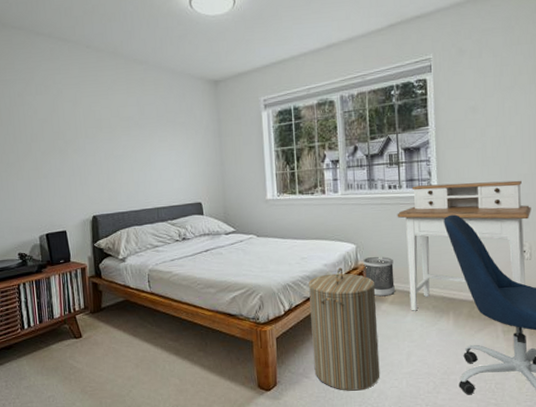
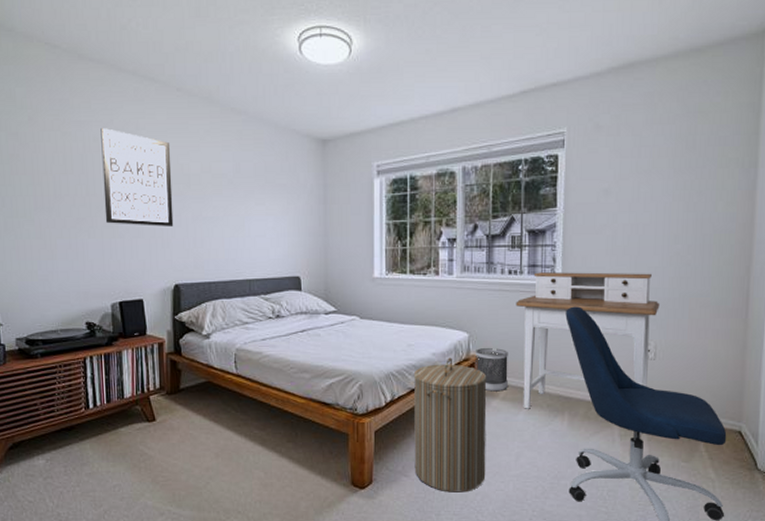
wall art: none [23,84,90,167] -> present [100,128,174,226]

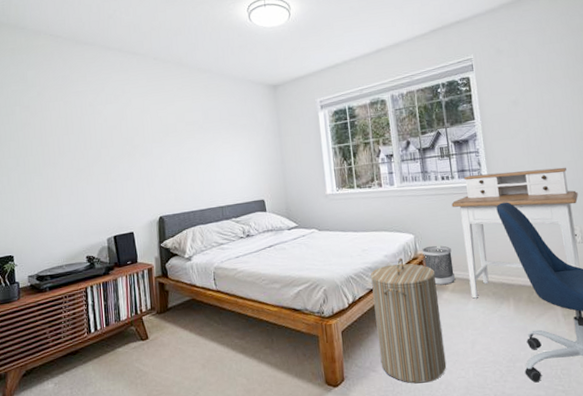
wall art: present [100,128,174,226] -> none [94,95,156,171]

